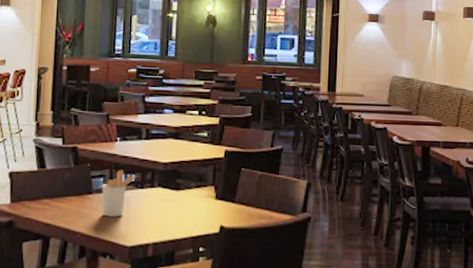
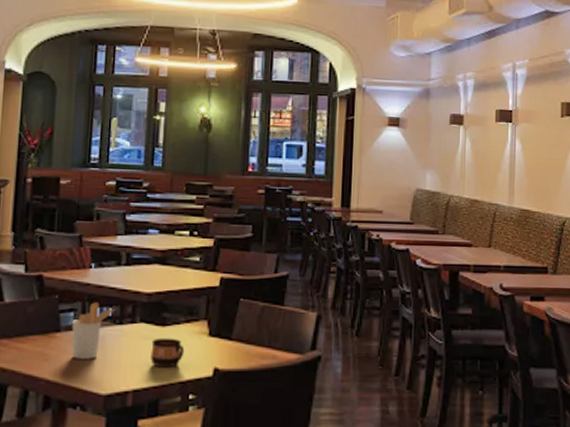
cup: none [167,200,195,225] -> present [150,338,185,368]

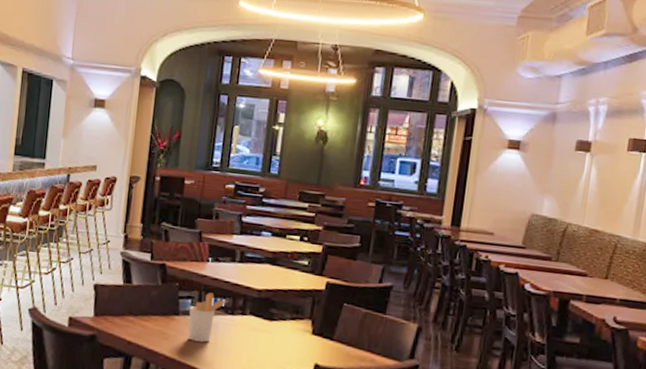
cup: present [150,338,185,368] -> none [257,330,289,359]

